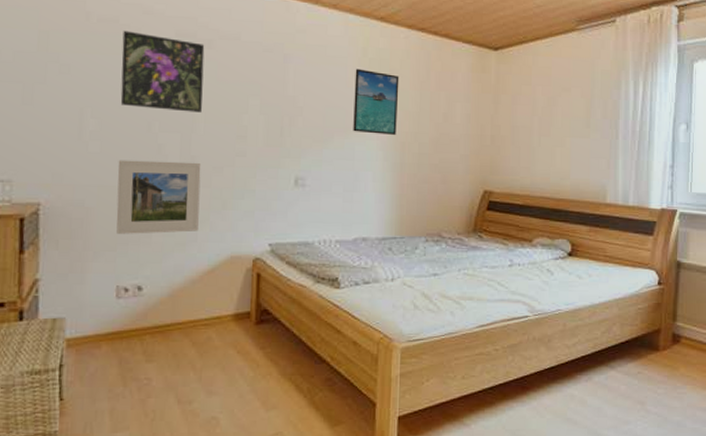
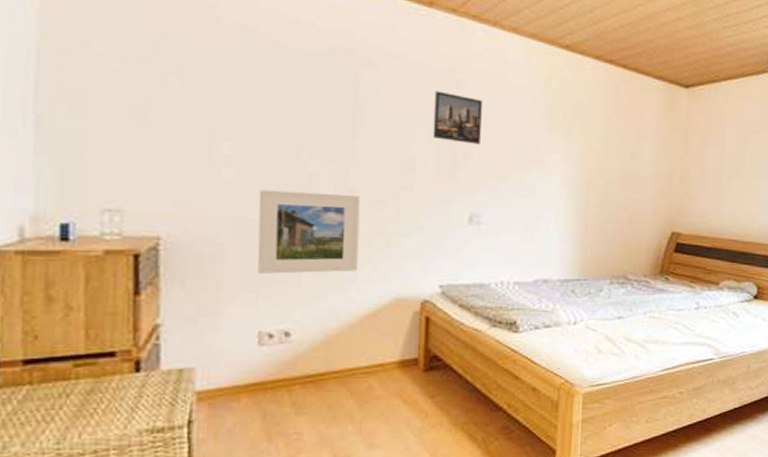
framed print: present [120,30,205,113] -> none [261,41,365,140]
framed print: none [262,65,306,113] -> present [432,90,482,145]
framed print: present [353,68,400,135] -> none [534,99,585,172]

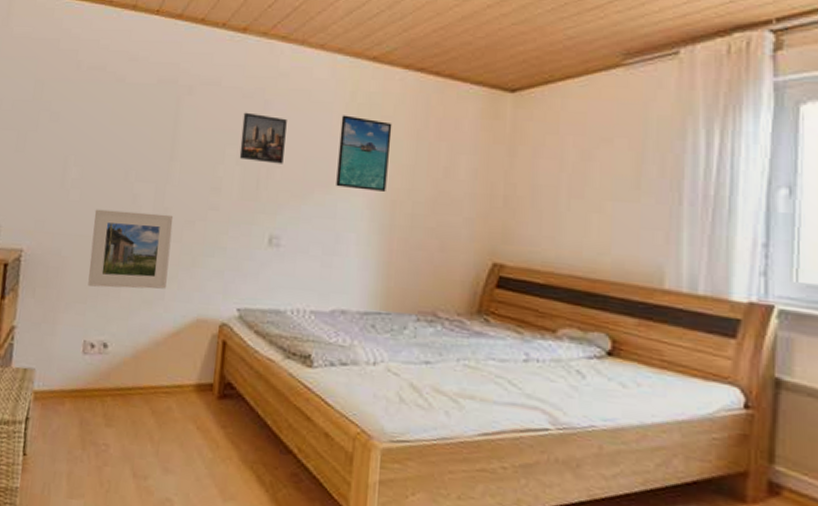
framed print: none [534,99,585,172] -> present [336,115,392,192]

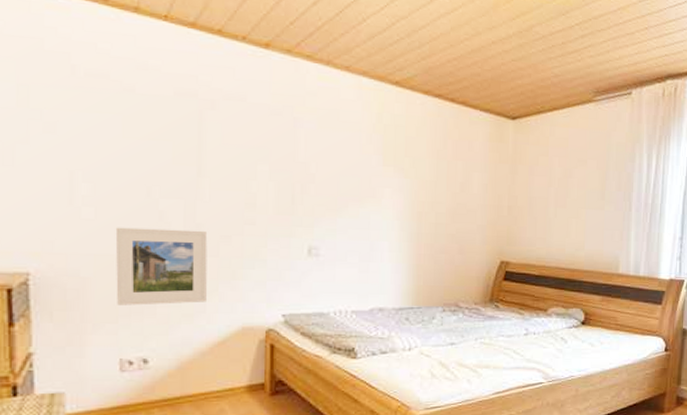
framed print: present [239,112,287,164] -> none [272,129,318,180]
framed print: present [336,115,392,192] -> none [368,135,416,204]

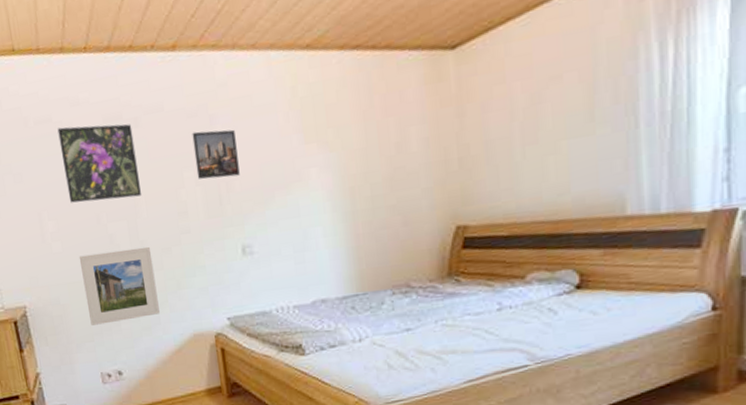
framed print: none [114,87,207,178] -> present [57,124,141,203]
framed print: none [272,129,318,180] -> present [192,129,240,179]

